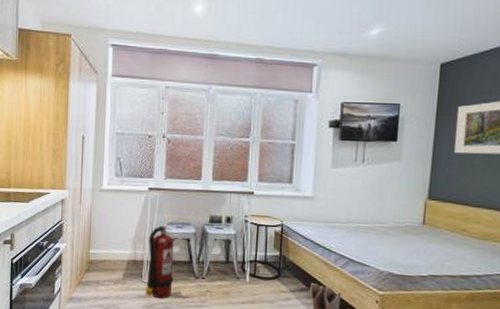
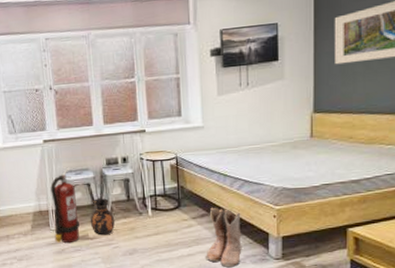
ceramic jug: none [184,255,211,296] -> present [90,197,115,236]

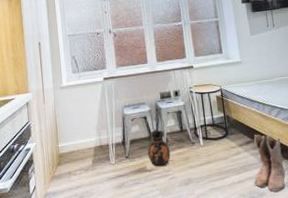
fire extinguisher: present [50,168,80,244] -> none [110,103,138,177]

